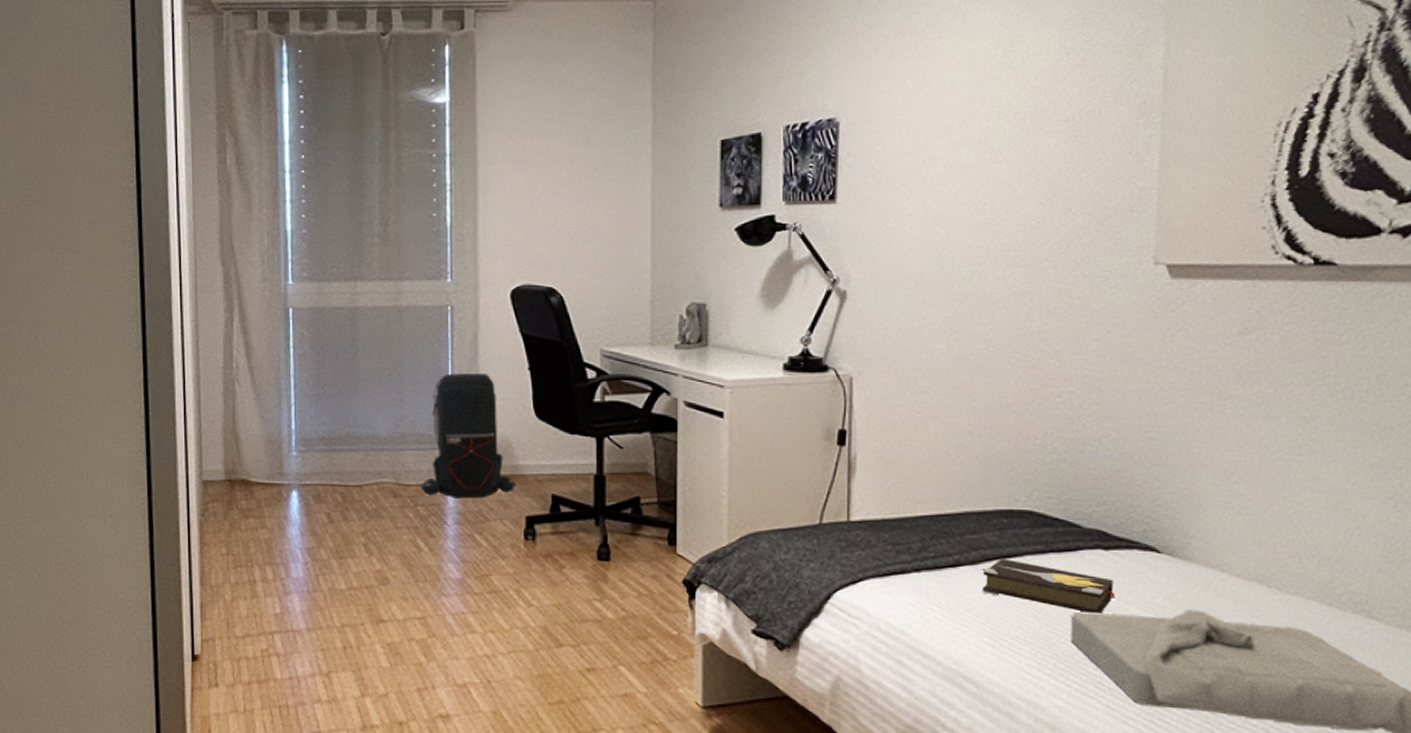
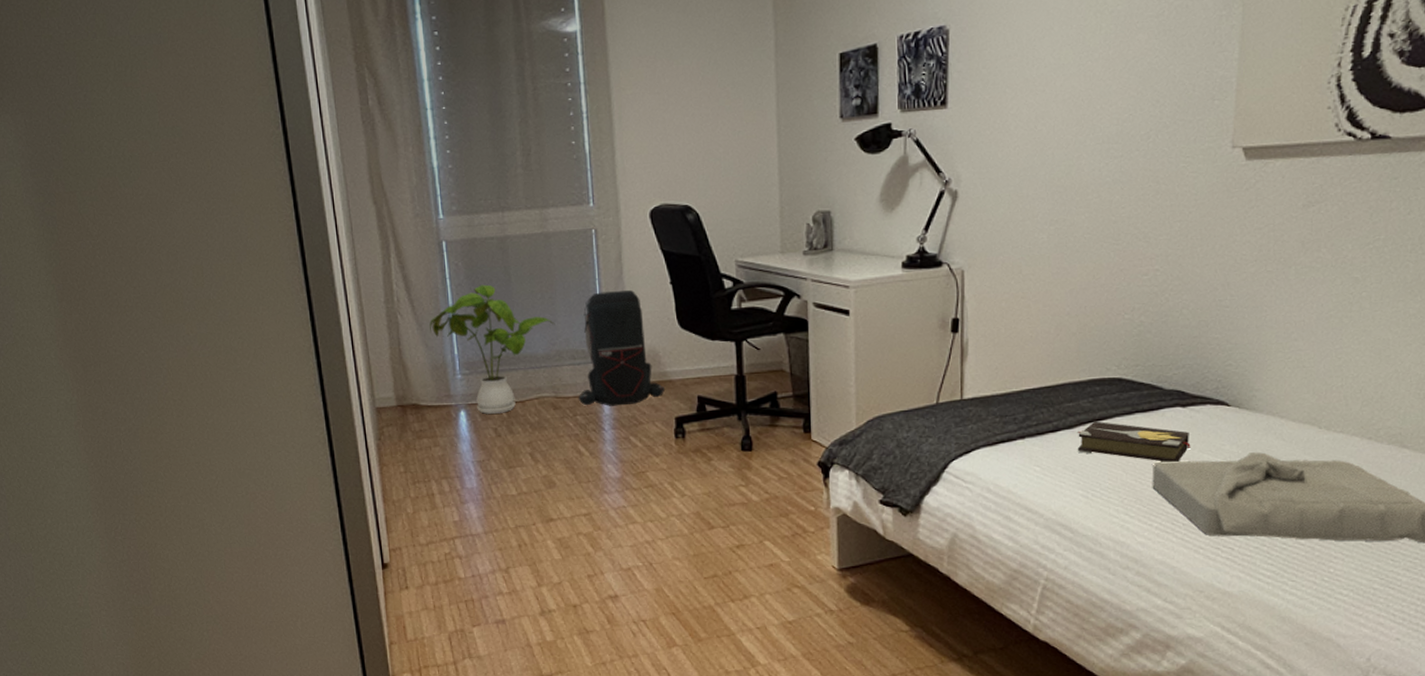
house plant: none [268,356,402,497] -> present [429,284,555,414]

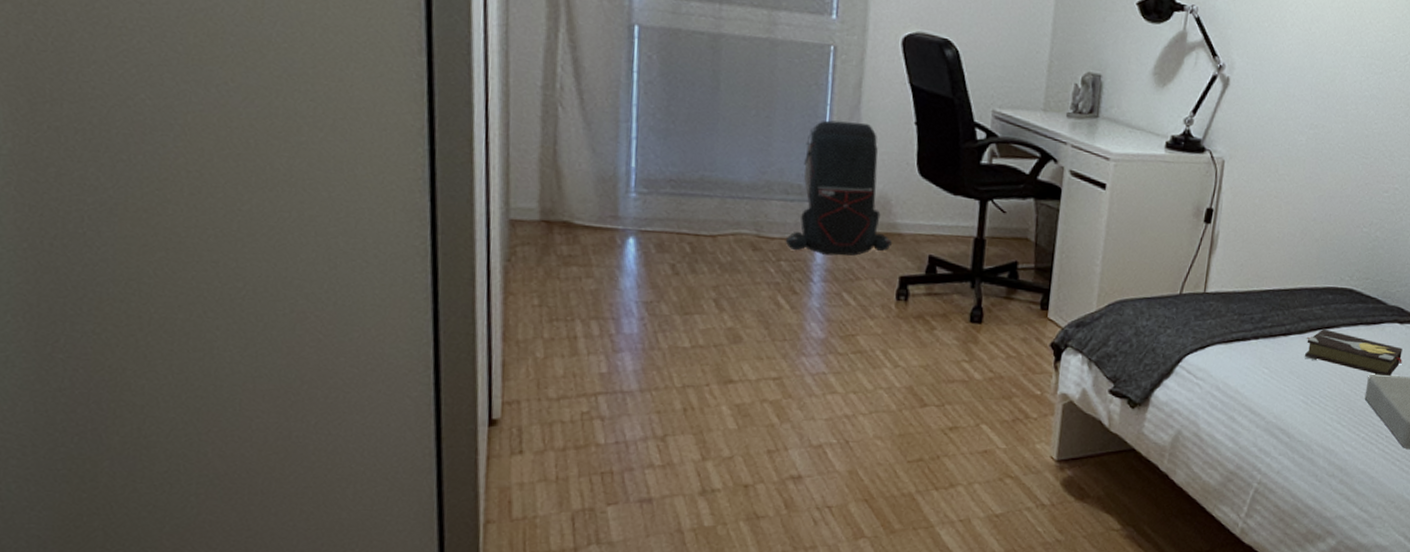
house plant: present [429,284,555,414] -> none [601,87,769,247]

